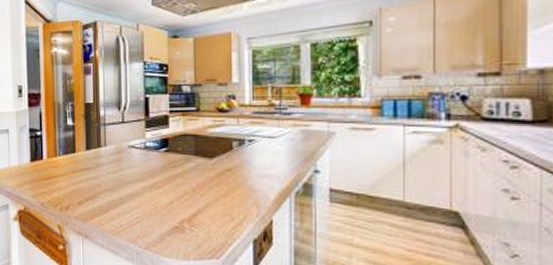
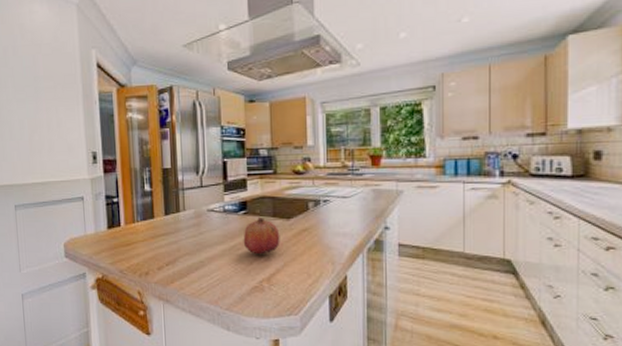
fruit: none [164,156,202,194] -> present [243,218,280,255]

